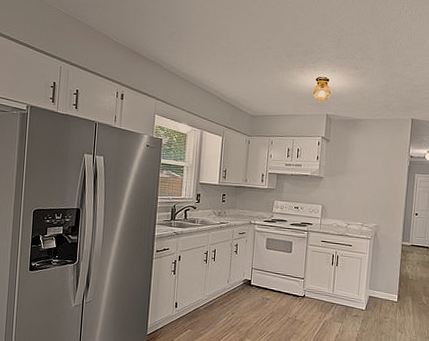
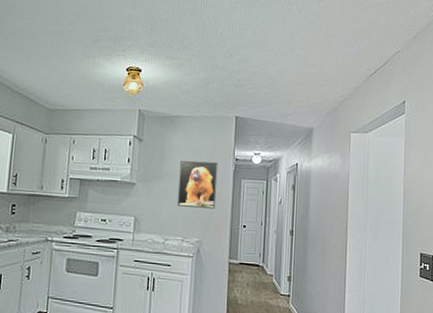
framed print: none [358,157,395,199] -> present [177,160,218,209]

